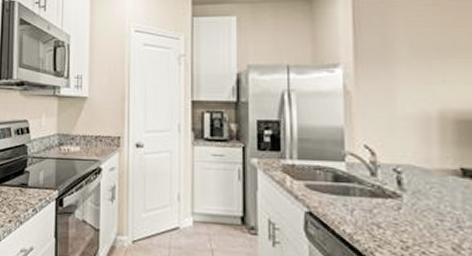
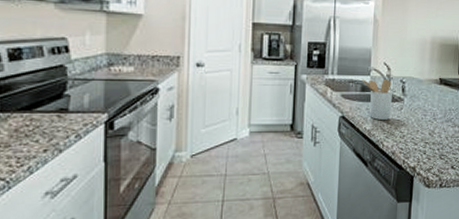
utensil holder: none [333,164,384,222] -> present [362,78,393,120]

